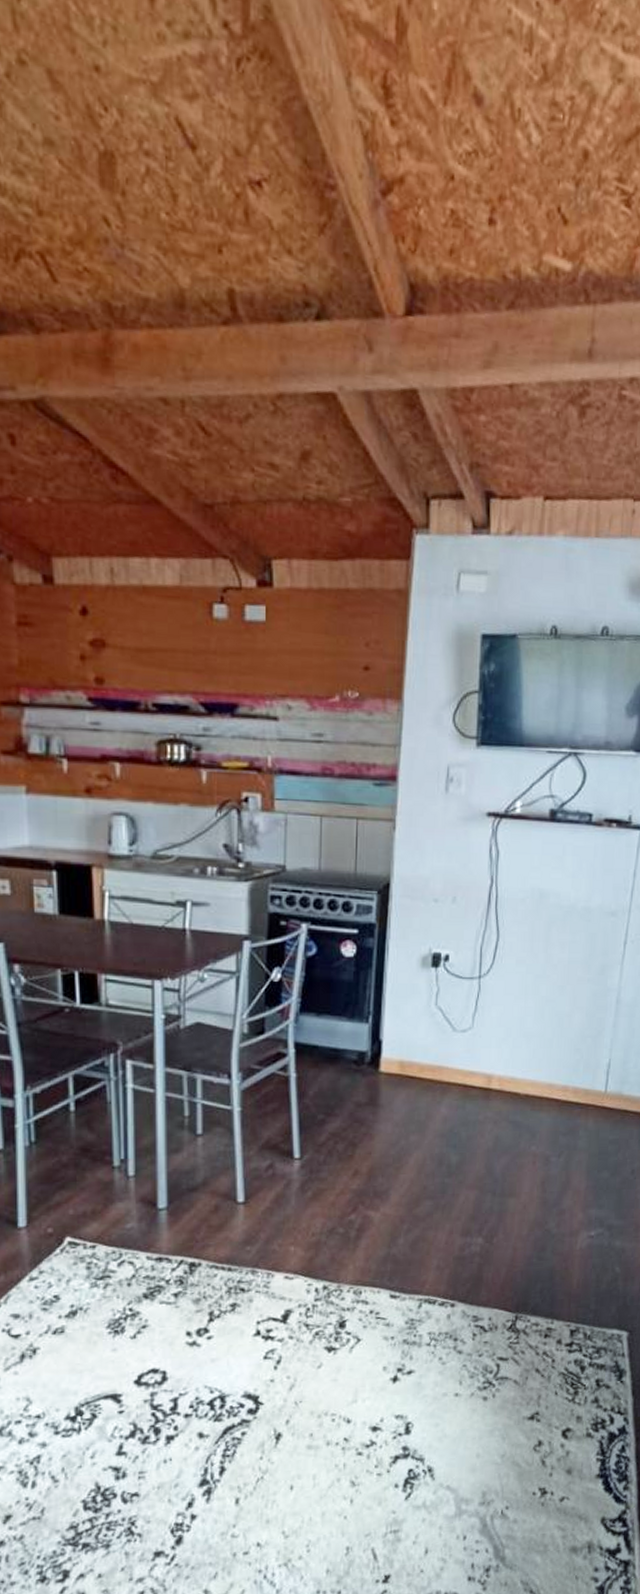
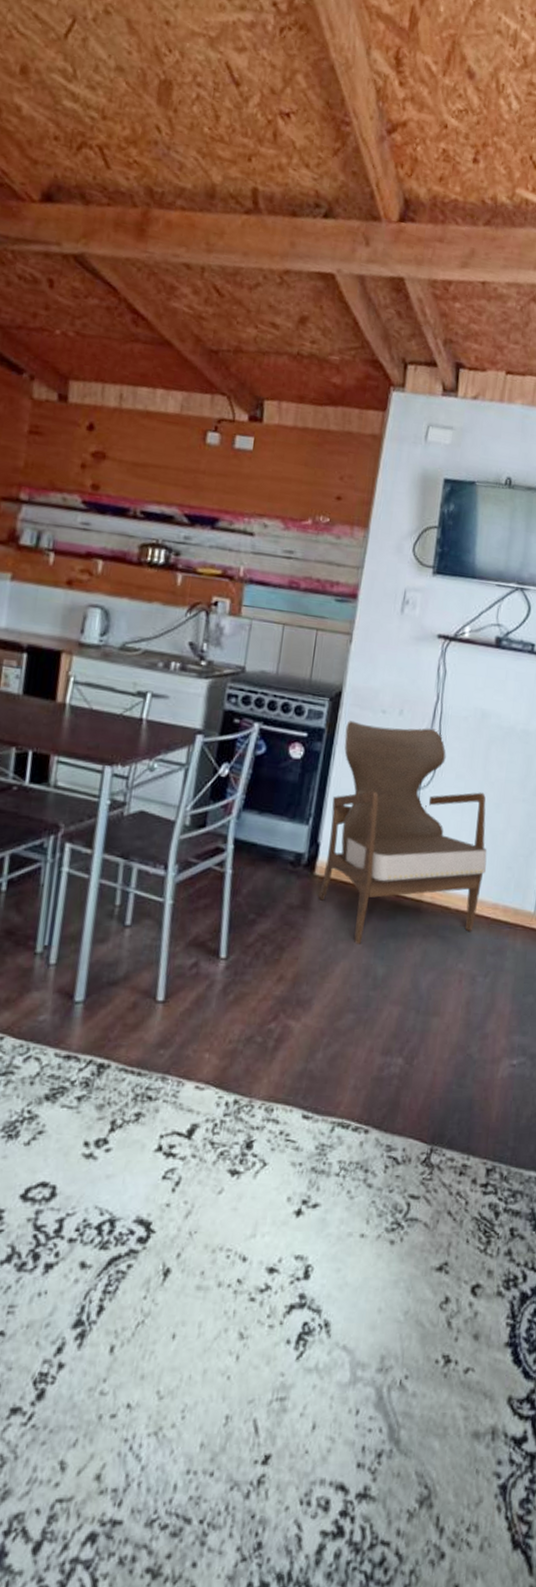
armchair: none [385,913,554,1135] -> present [318,721,488,944]

